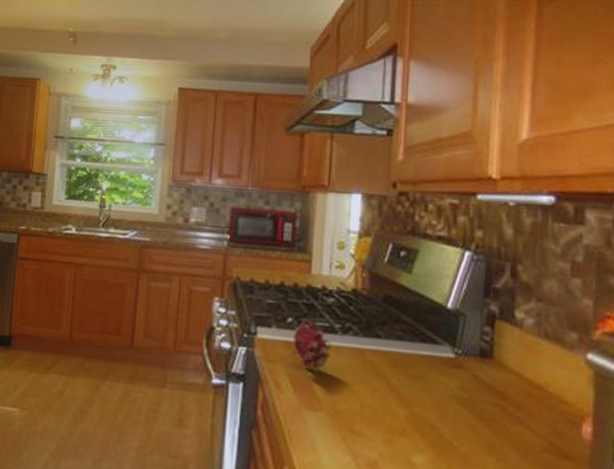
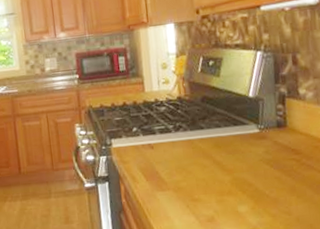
fruit: present [291,314,333,371] -> none [139,122,170,163]

